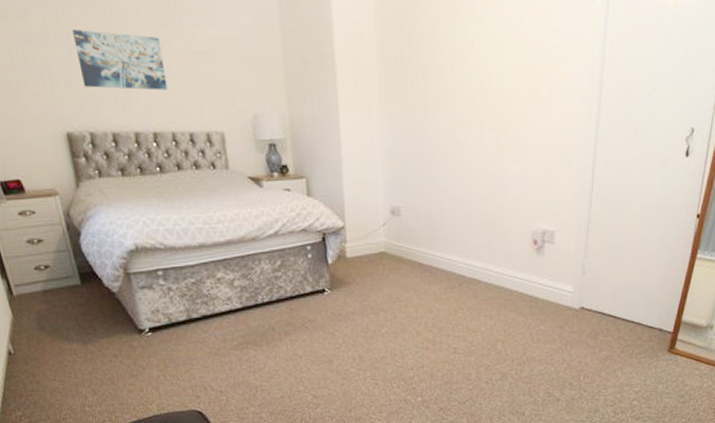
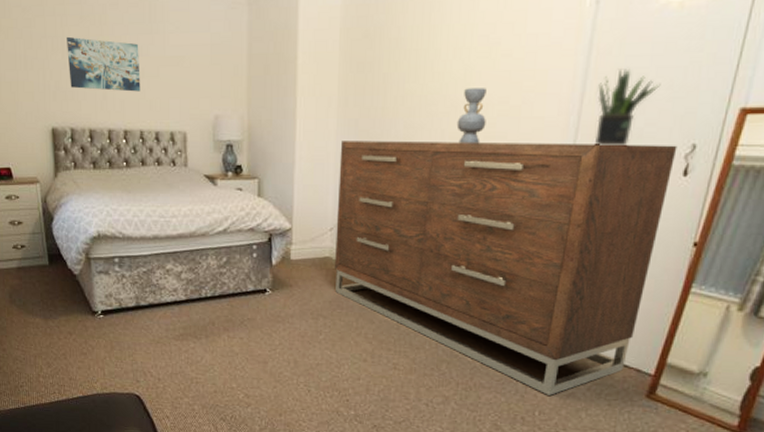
dresser: none [386,129,680,361] -> present [335,140,677,395]
decorative vase: none [493,80,520,134] -> present [456,88,487,143]
potted plant: none [613,61,664,132] -> present [595,68,661,145]

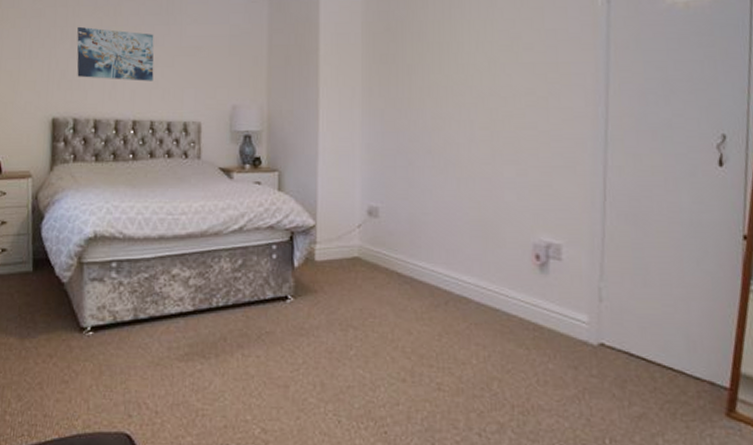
dresser: present [335,140,677,395] -> none [365,131,708,418]
decorative vase: present [456,88,487,143] -> none [485,79,515,134]
potted plant: present [595,68,661,145] -> none [621,62,681,136]

